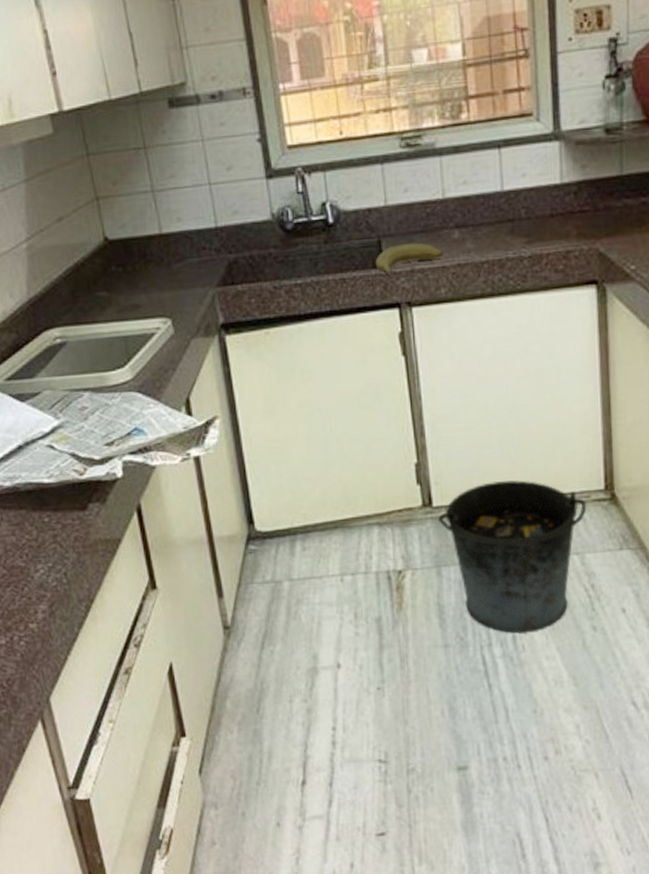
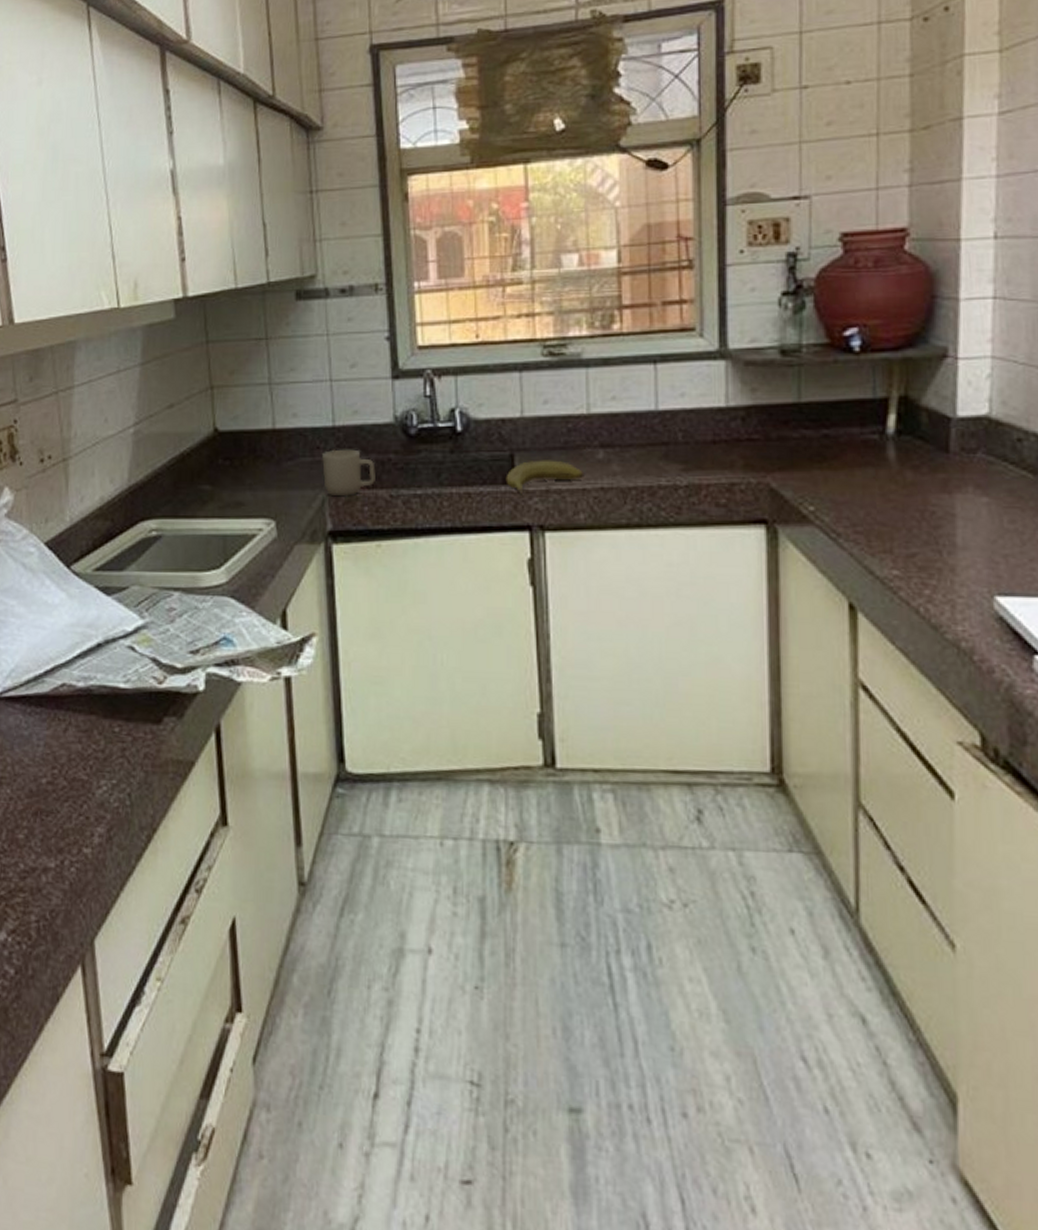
mug: none [207,247,259,292] -> present [321,449,376,497]
bucket: present [437,480,587,633] -> none [561,745,748,943]

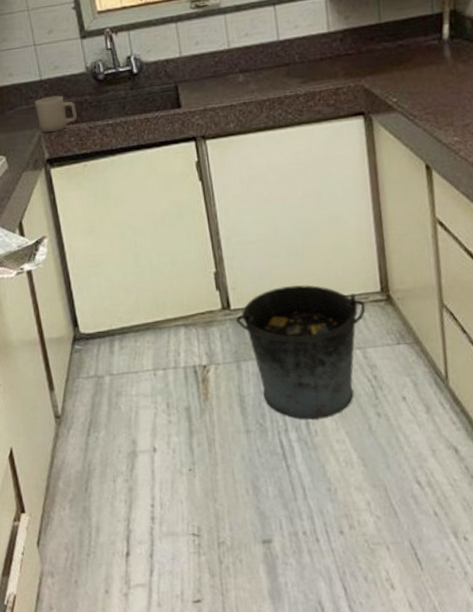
fruit: present [506,460,584,494] -> none [173,86,231,114]
bucket: none [561,745,748,943] -> present [235,285,366,420]

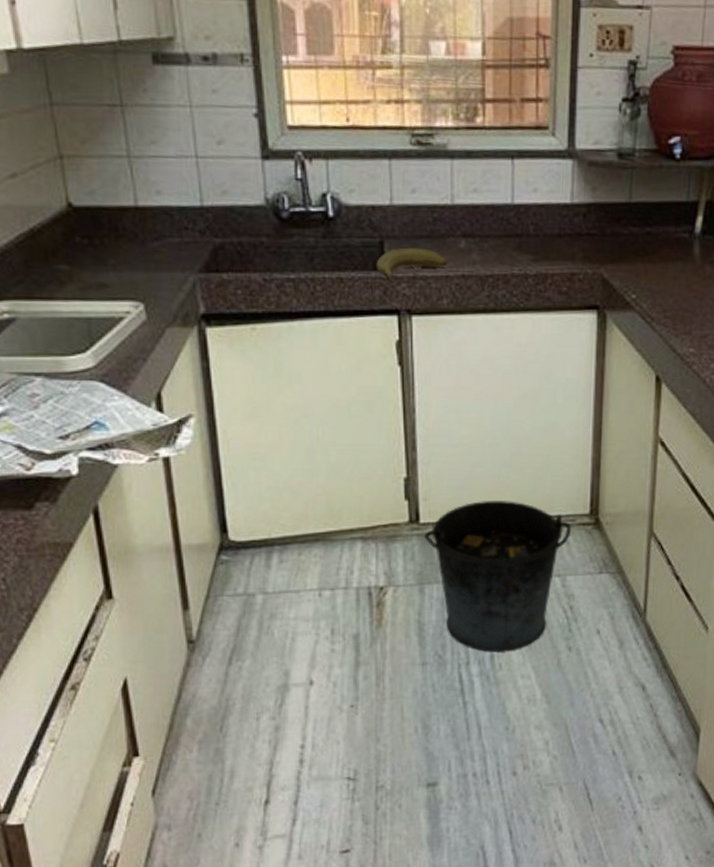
mug: present [34,95,77,133] -> none [190,230,248,280]
fruit: none [173,86,231,114] -> present [376,247,448,280]

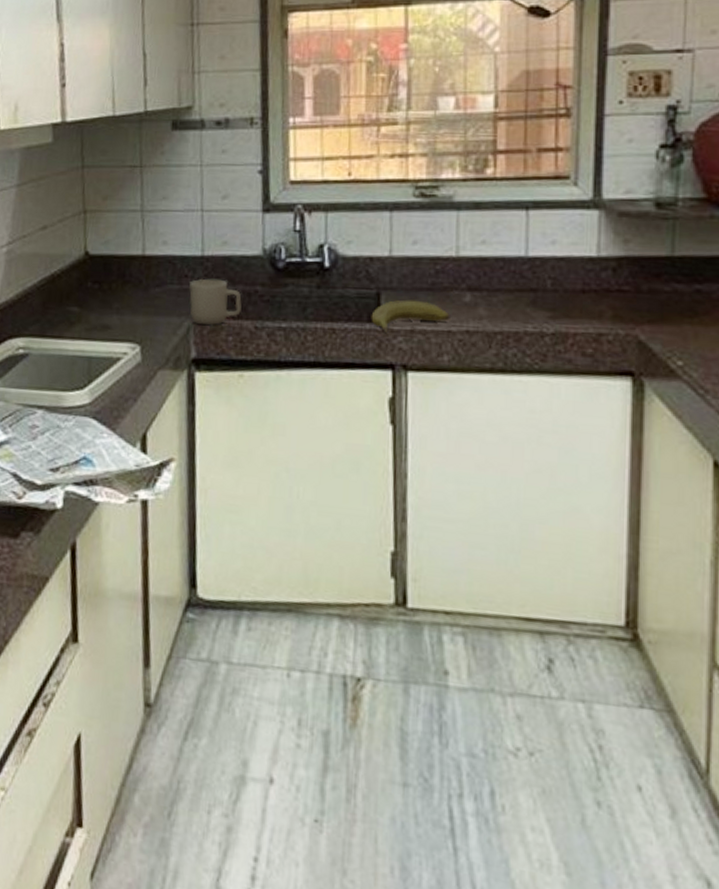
mug: none [190,230,248,280] -> present [188,278,242,326]
bucket: present [423,500,572,652] -> none [411,590,601,791]

